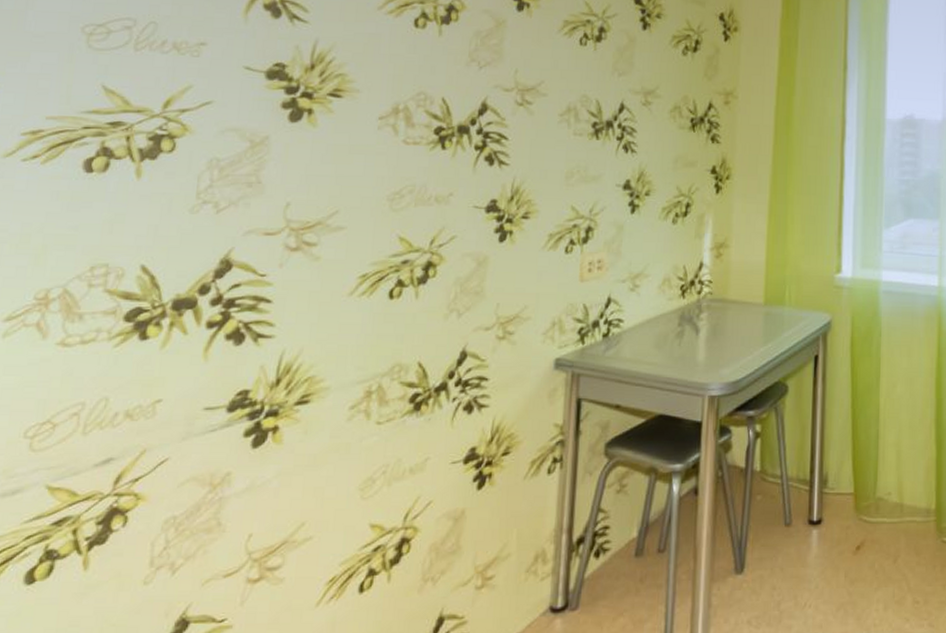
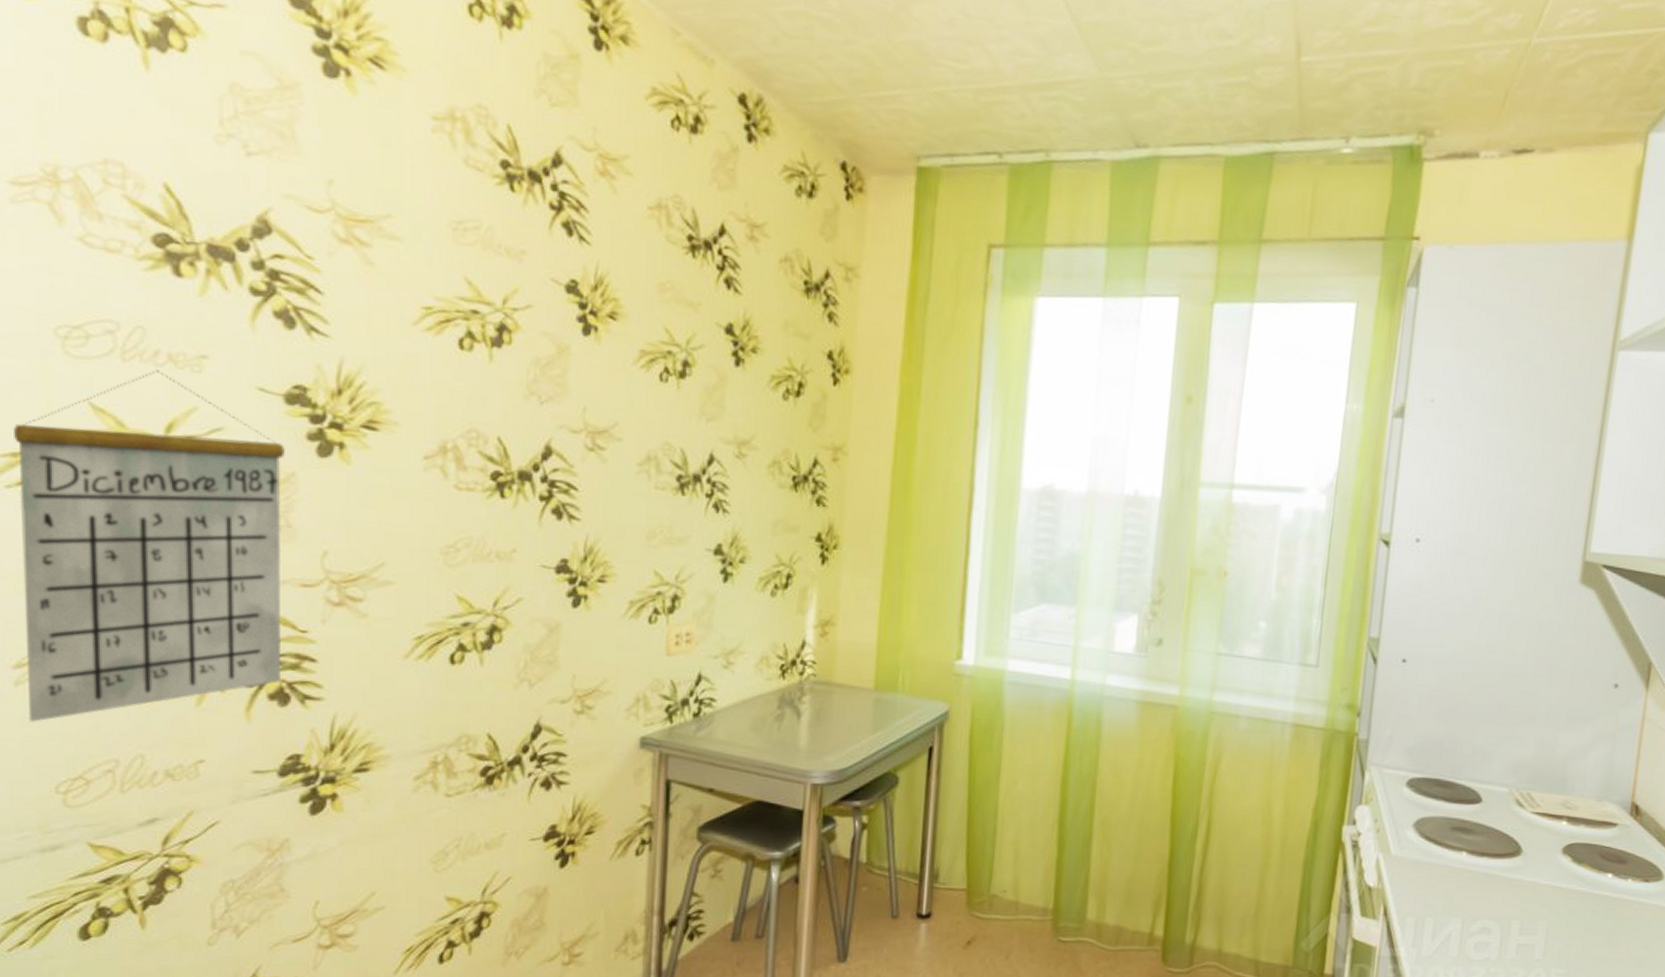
calendar: none [9,56,263,371] -> present [14,370,286,722]

